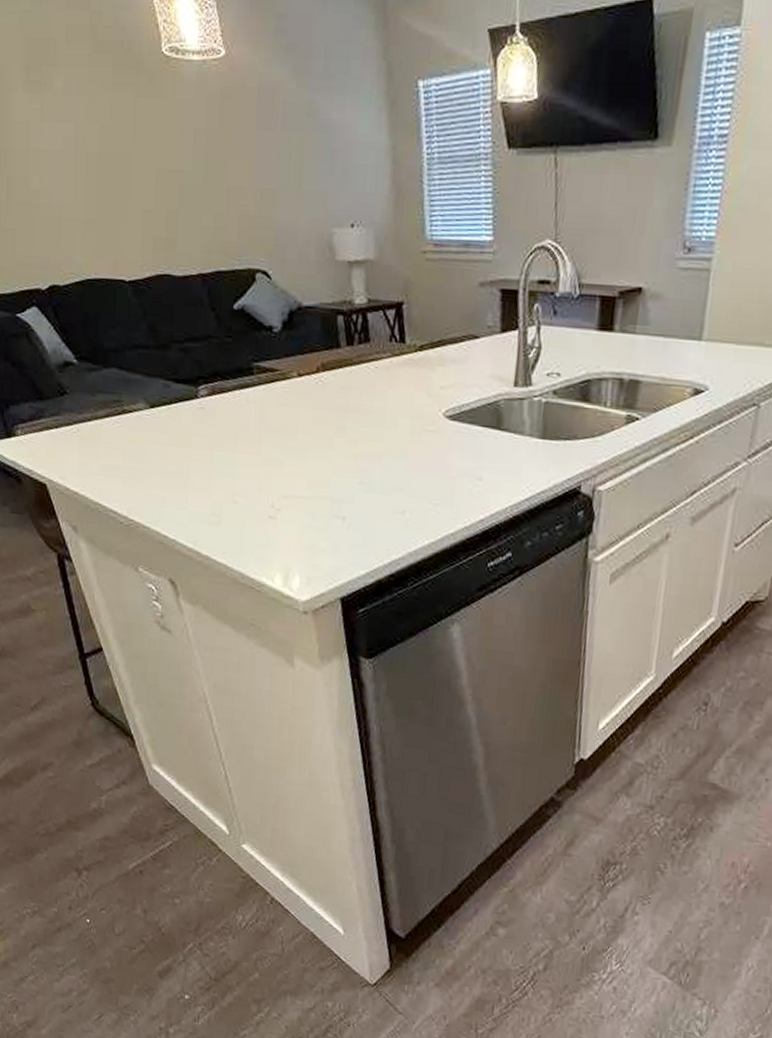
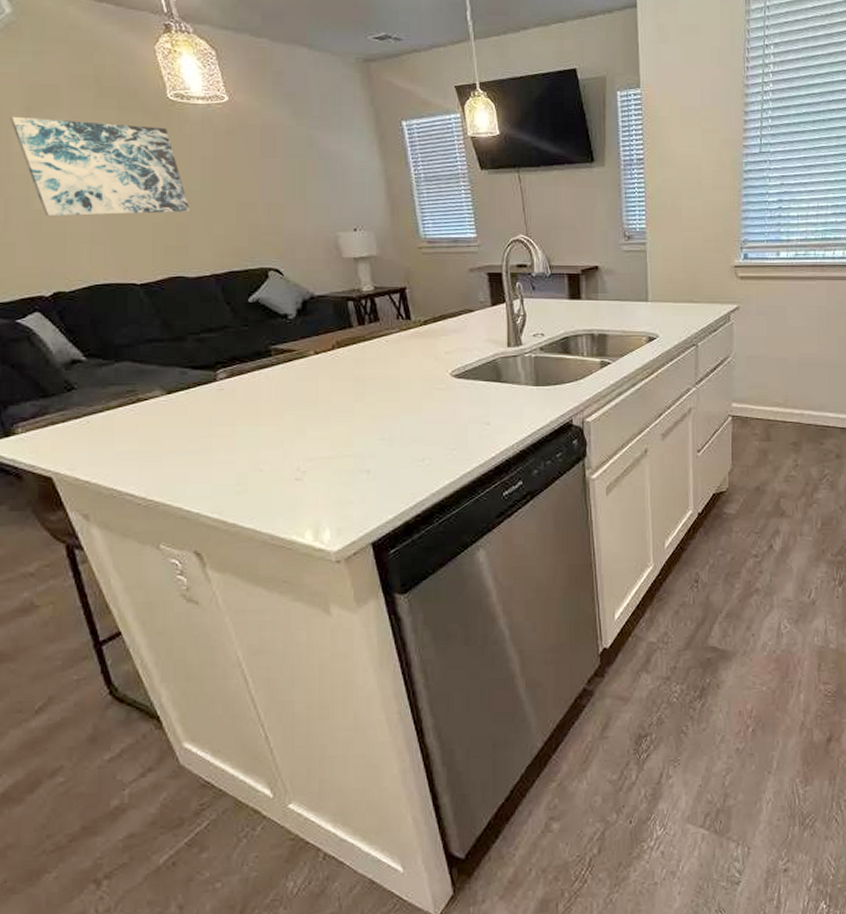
wall art: none [11,78,180,199] -> present [10,116,190,217]

